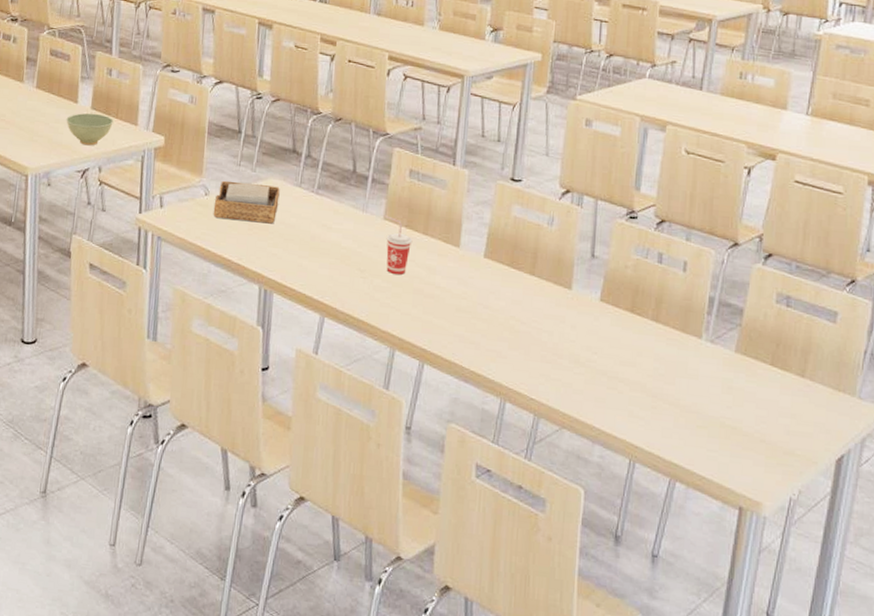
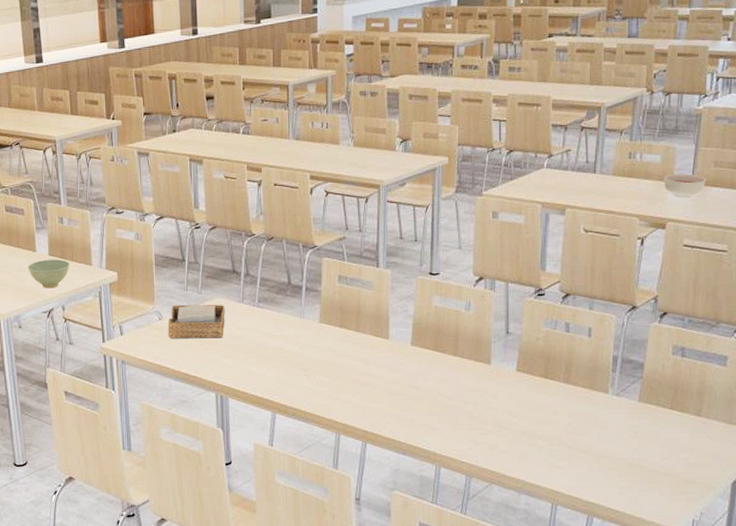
beverage cup: present [384,215,413,275] -> none [319,319,347,369]
bowl: none [776,101,824,130] -> present [664,174,707,199]

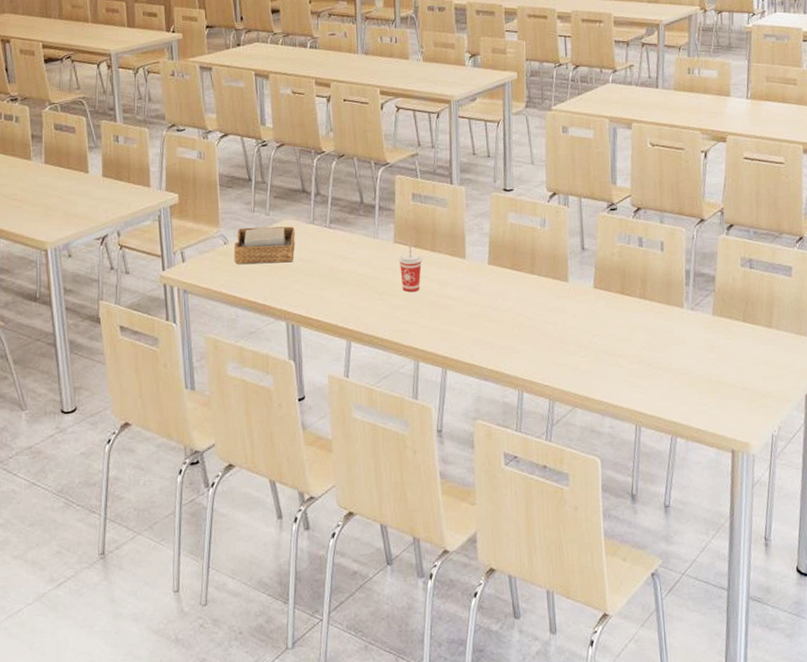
bowl: present [27,259,70,289] -> none [79,180,126,213]
beverage cup: none [319,319,347,369] -> present [394,239,423,292]
bowl: present [664,174,707,199] -> none [721,89,761,113]

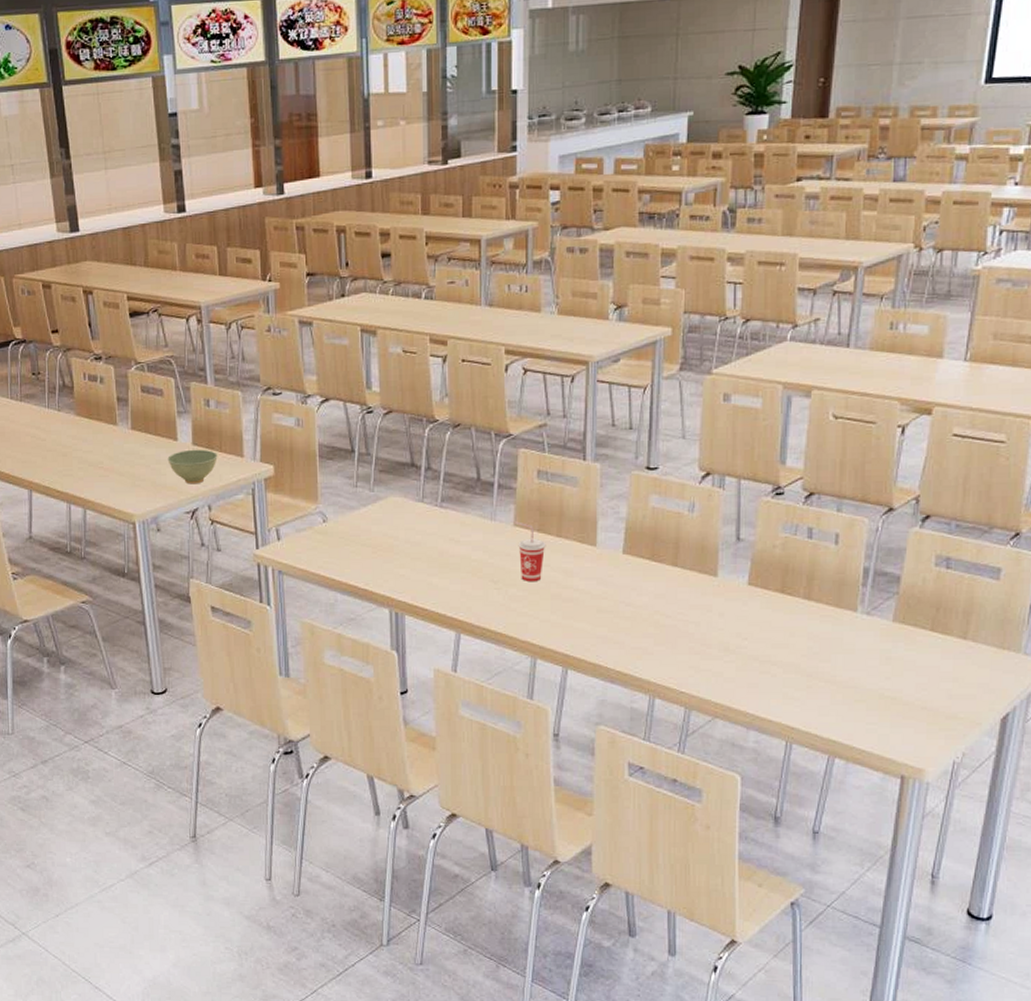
bowl: none [79,180,126,213] -> present [167,449,218,484]
napkin holder: present [234,226,295,264] -> none [333,503,402,545]

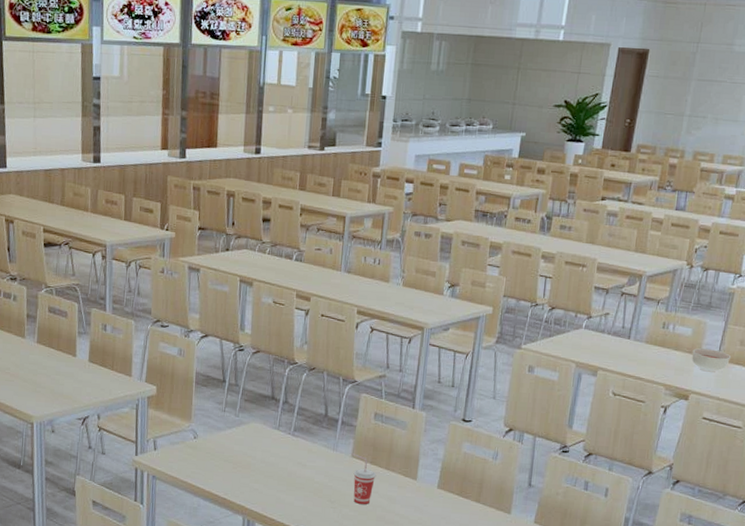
bowl: present [167,449,218,484] -> none [66,365,109,396]
bowl: none [931,348,984,378] -> present [691,348,732,373]

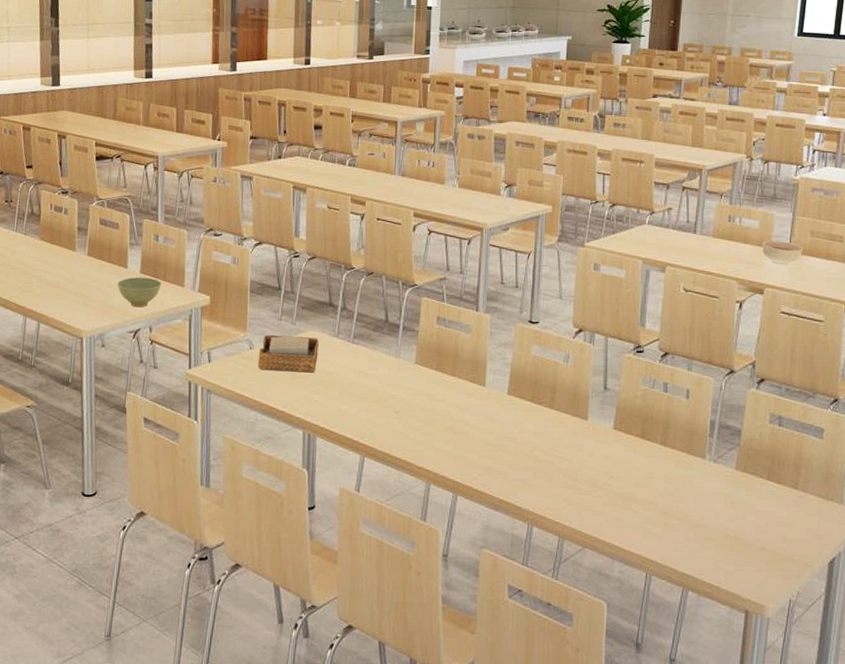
bowl: none [66,365,109,396] -> present [117,277,162,308]
napkin holder: none [201,425,261,463] -> present [258,334,319,373]
beverage cup: present [351,453,377,504] -> none [415,360,442,414]

